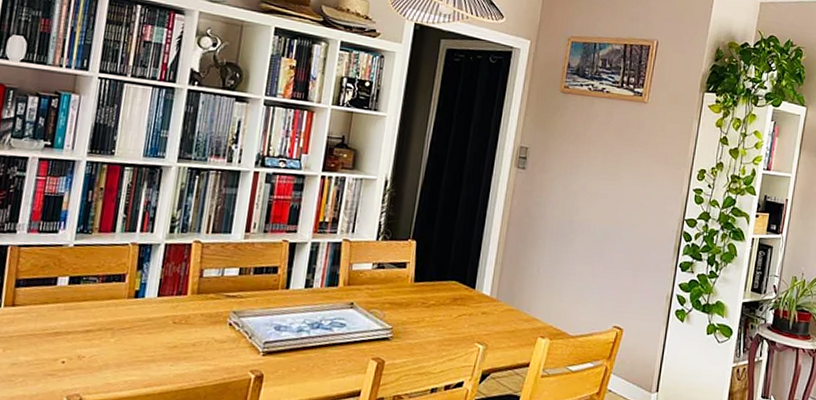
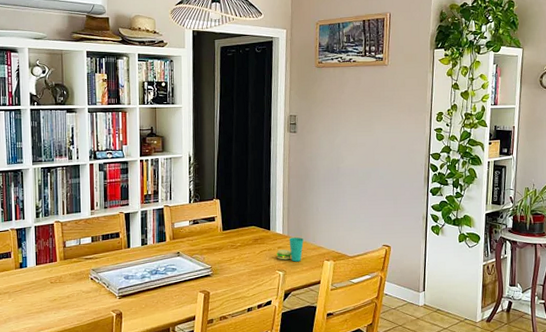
cup: none [478,302,517,335] -> present [276,237,304,262]

